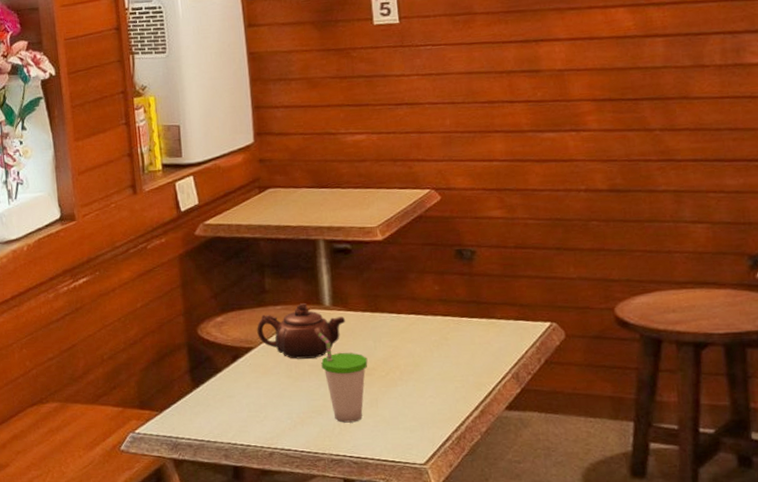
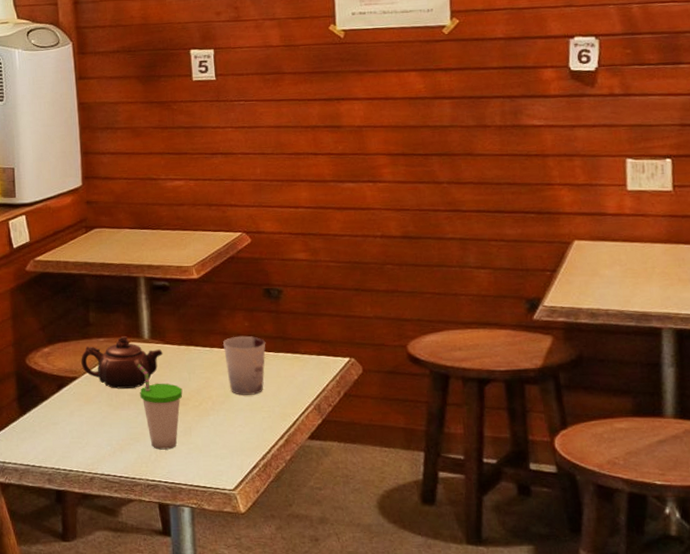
cup: none [410,300,458,364] -> present [222,335,266,395]

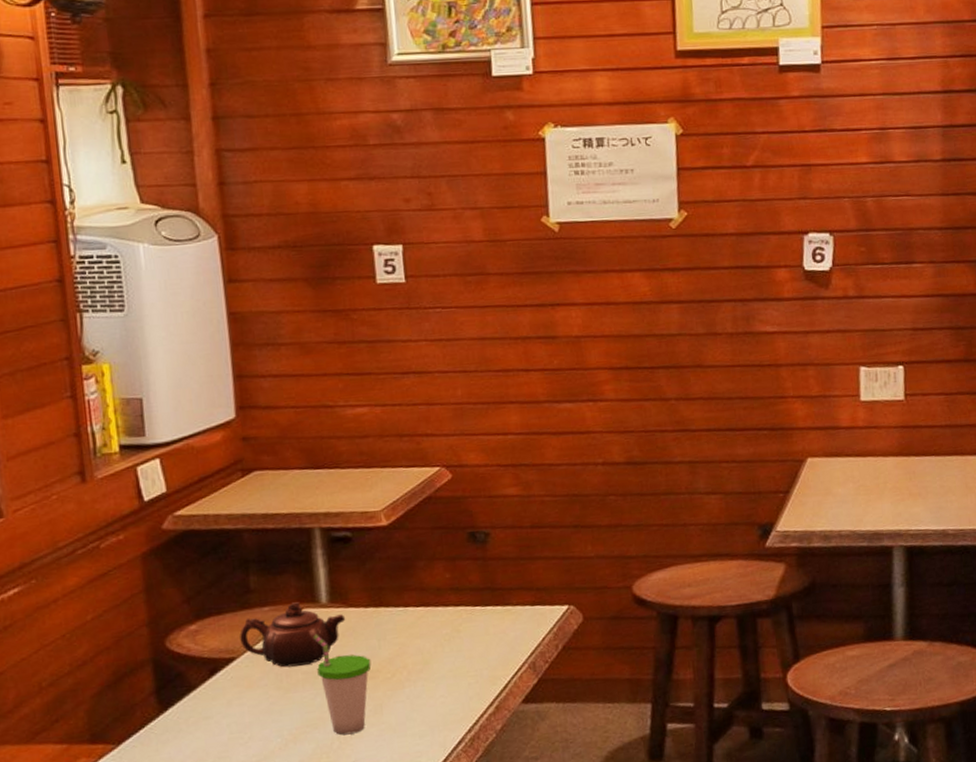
cup: present [222,335,266,395] -> none [419,589,471,660]

